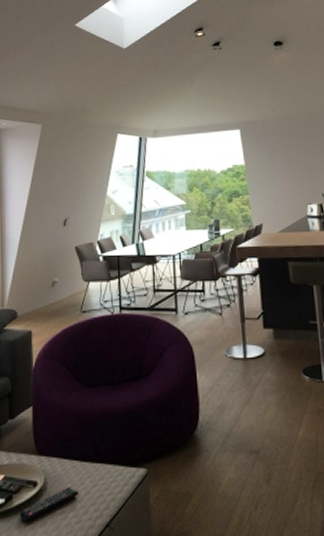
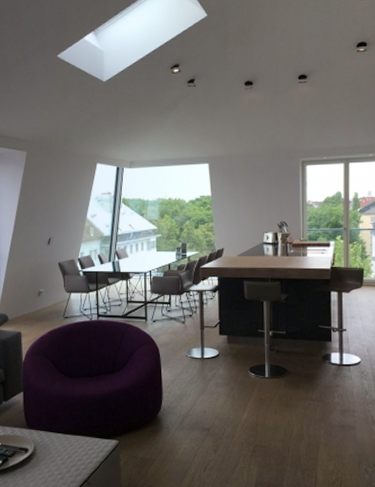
remote control: present [20,486,79,523] -> none [14,452,63,478]

